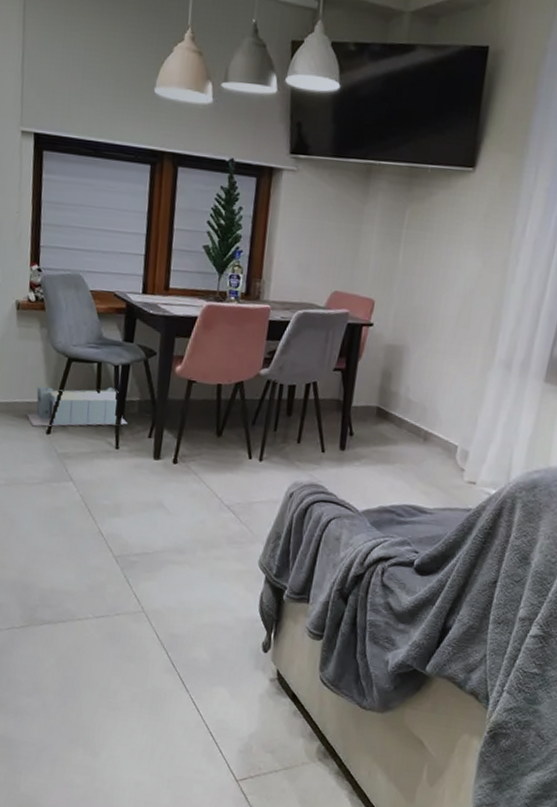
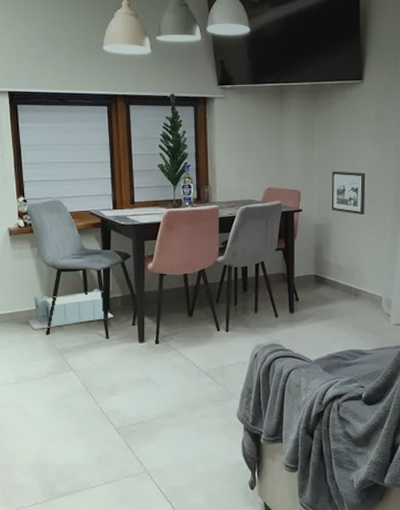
picture frame: none [410,280,461,341] -> present [331,171,366,215]

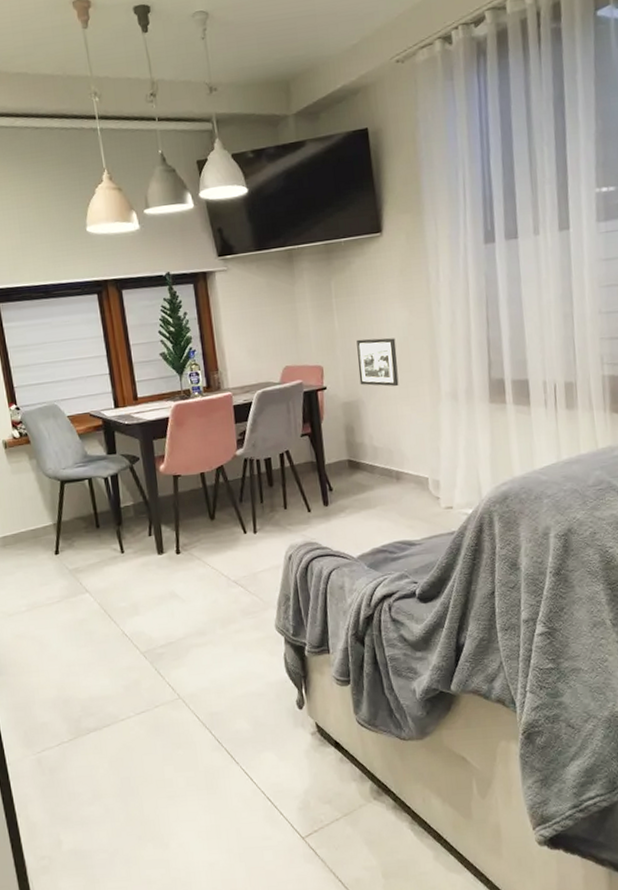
storage bin: present [27,288,114,330] -> none [33,498,127,551]

